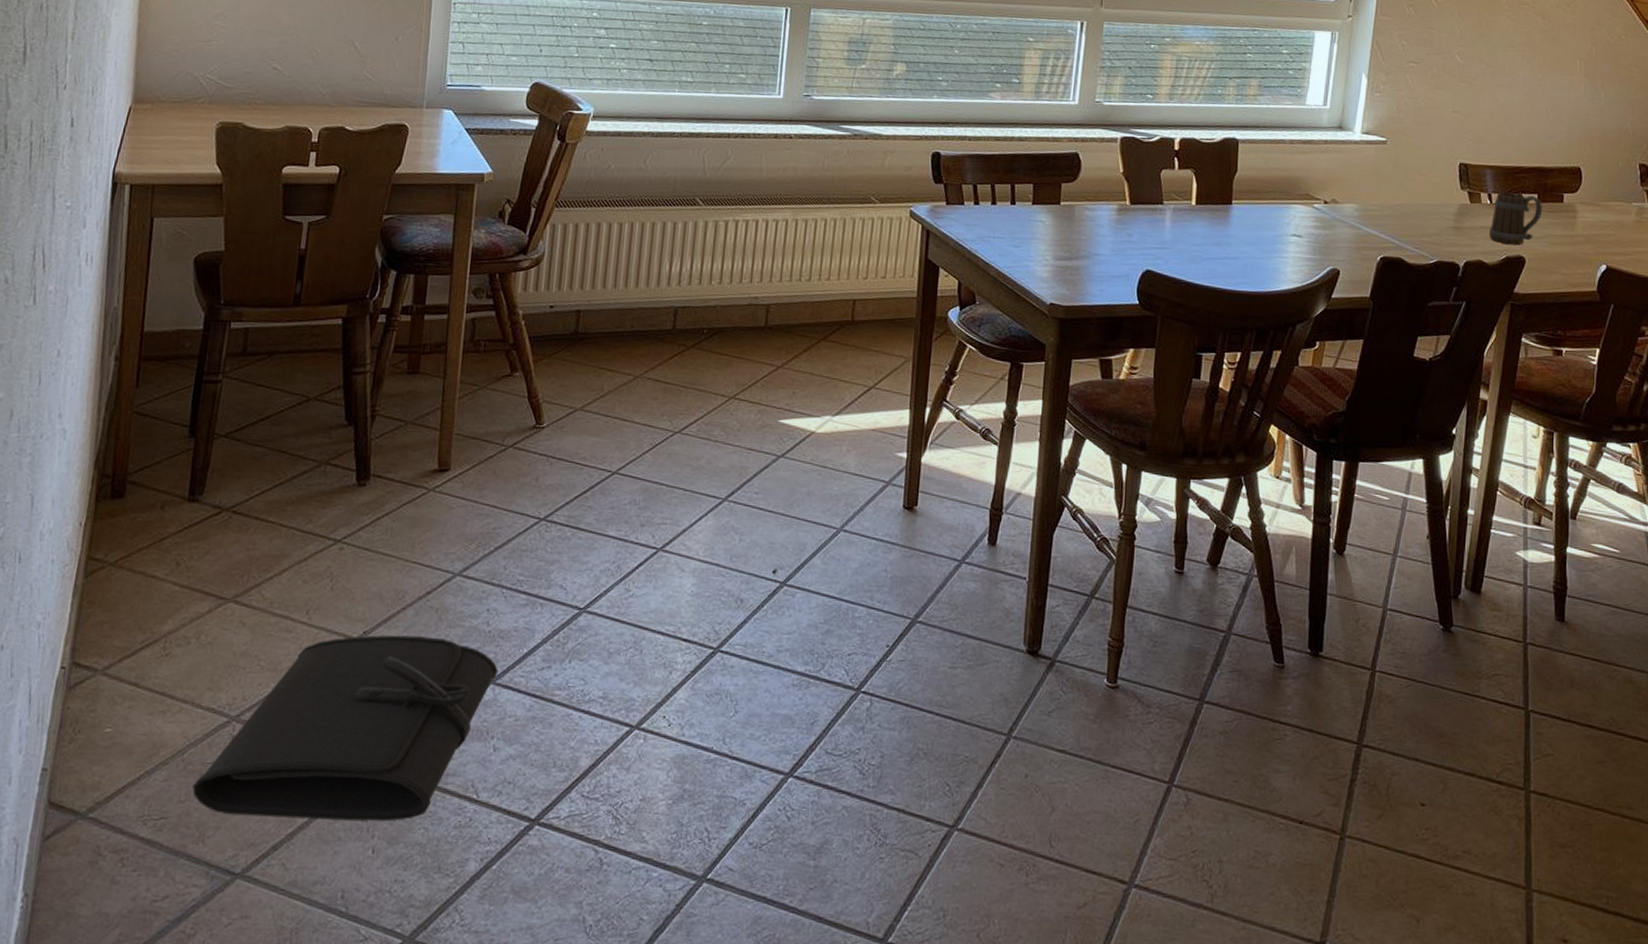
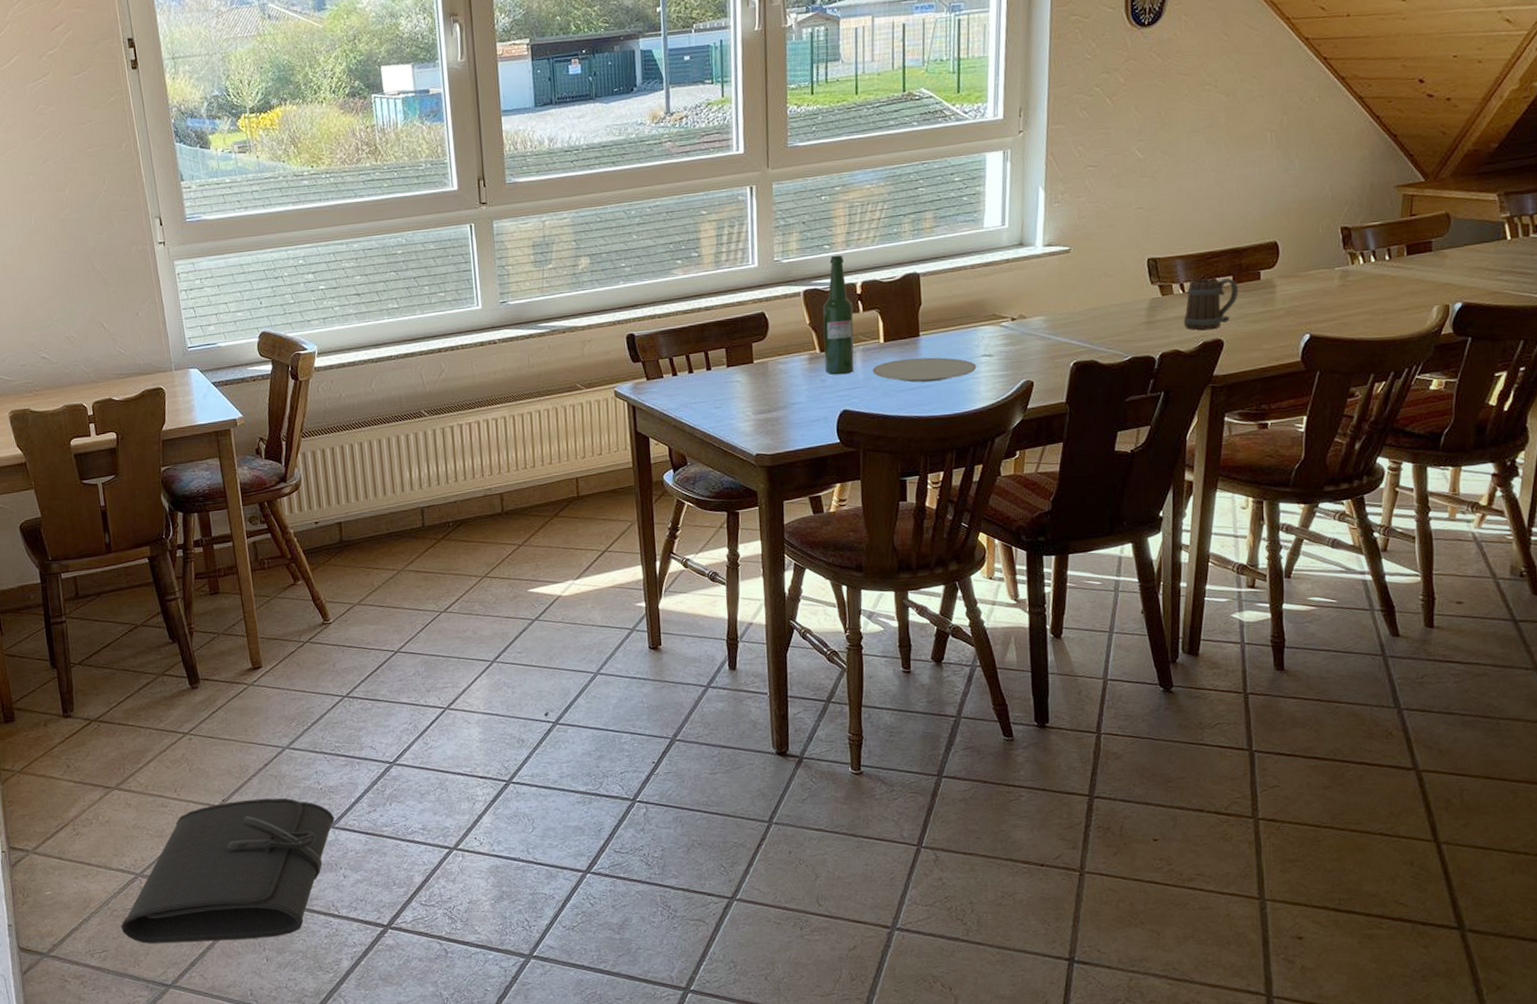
beer bottle: none [1133,106,1169,231] -> present [823,255,854,375]
plate: none [1180,225,1286,254] -> present [872,357,977,382]

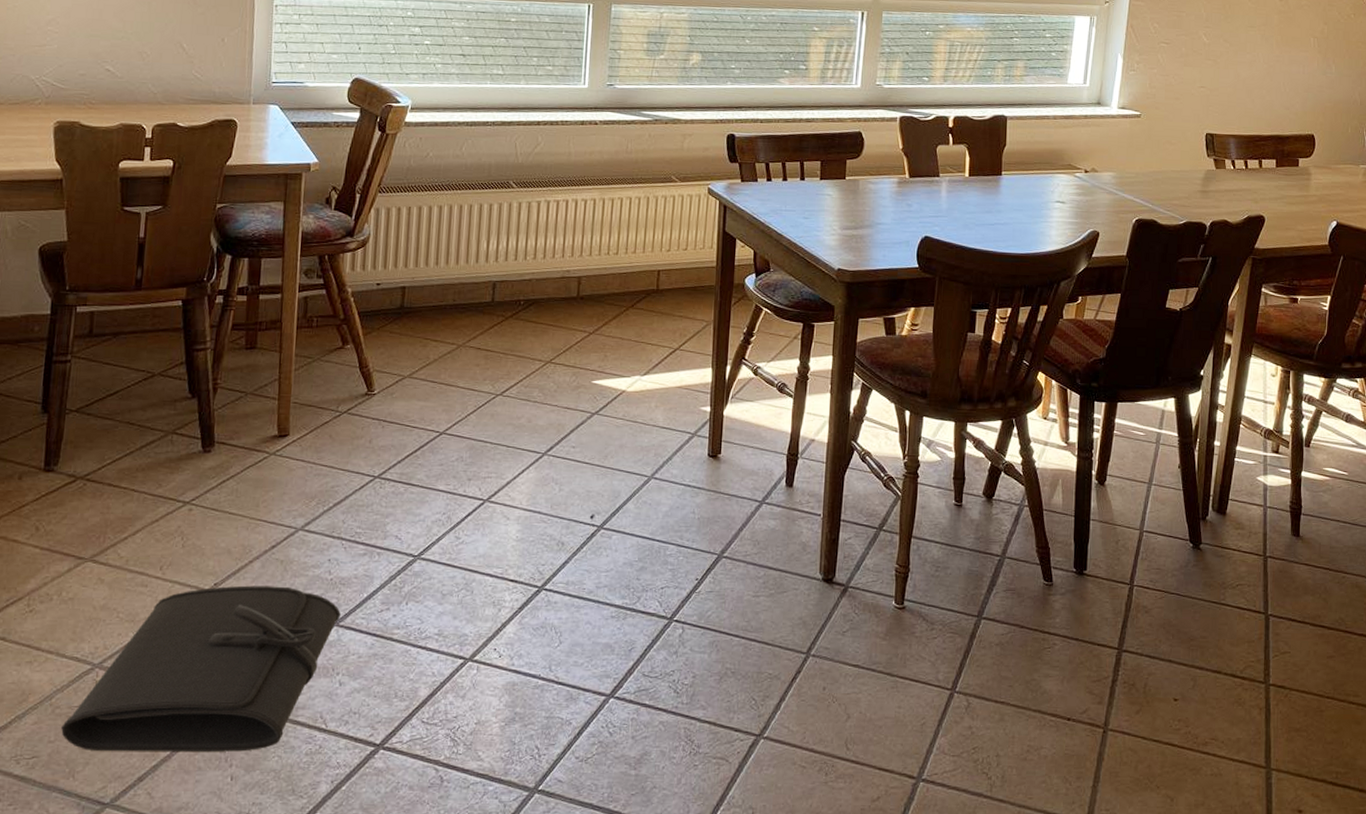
beer bottle: present [823,255,854,375] -> none [912,88,944,201]
plate: present [872,357,977,382] -> none [955,195,1050,220]
beer mug: present [1183,278,1239,330] -> none [1232,157,1281,206]

